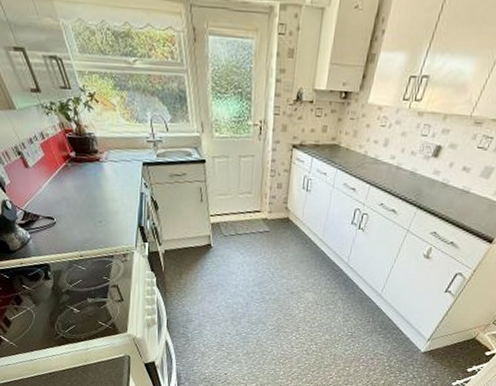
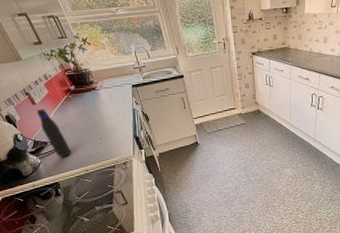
water bottle: none [29,174,66,237] -> present [36,109,72,158]

